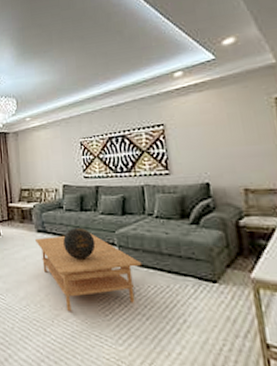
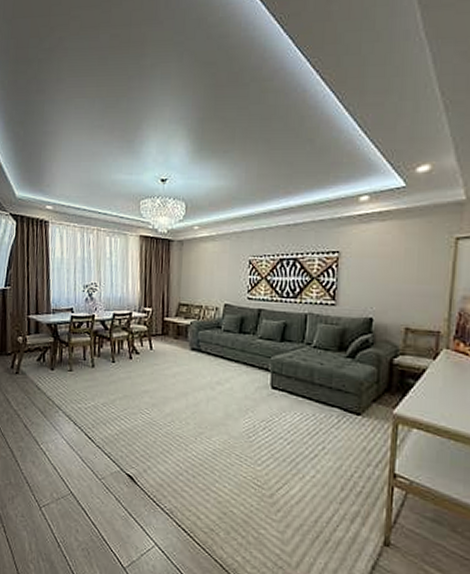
coffee table: present [35,233,142,312] -> none [188,356,292,431]
decorative globe: present [63,227,96,260] -> none [217,349,250,382]

